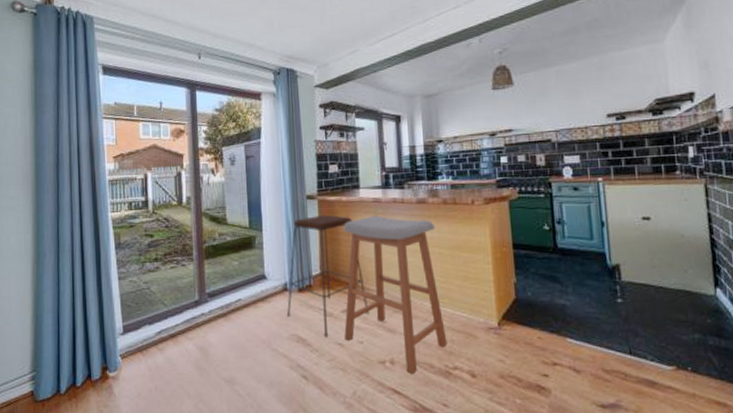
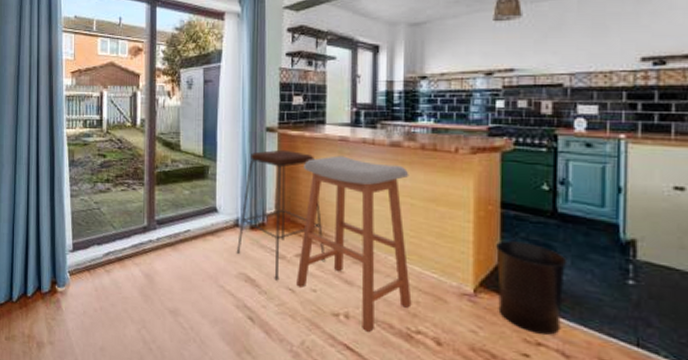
waste bin: none [512,276,570,355] -> present [496,240,567,335]

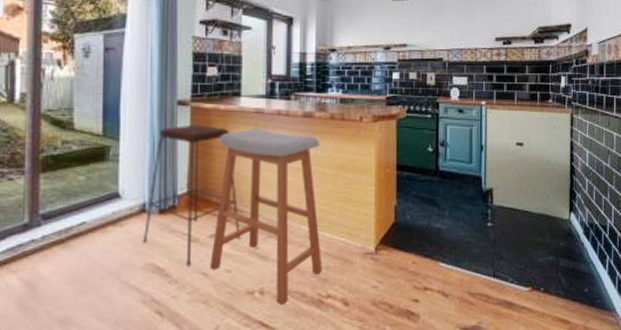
waste bin: present [496,240,567,335] -> none [393,199,446,280]

